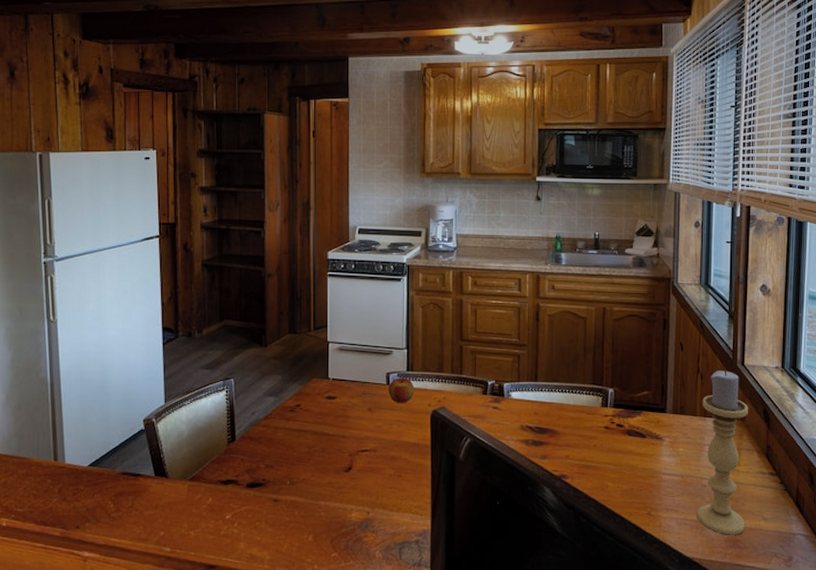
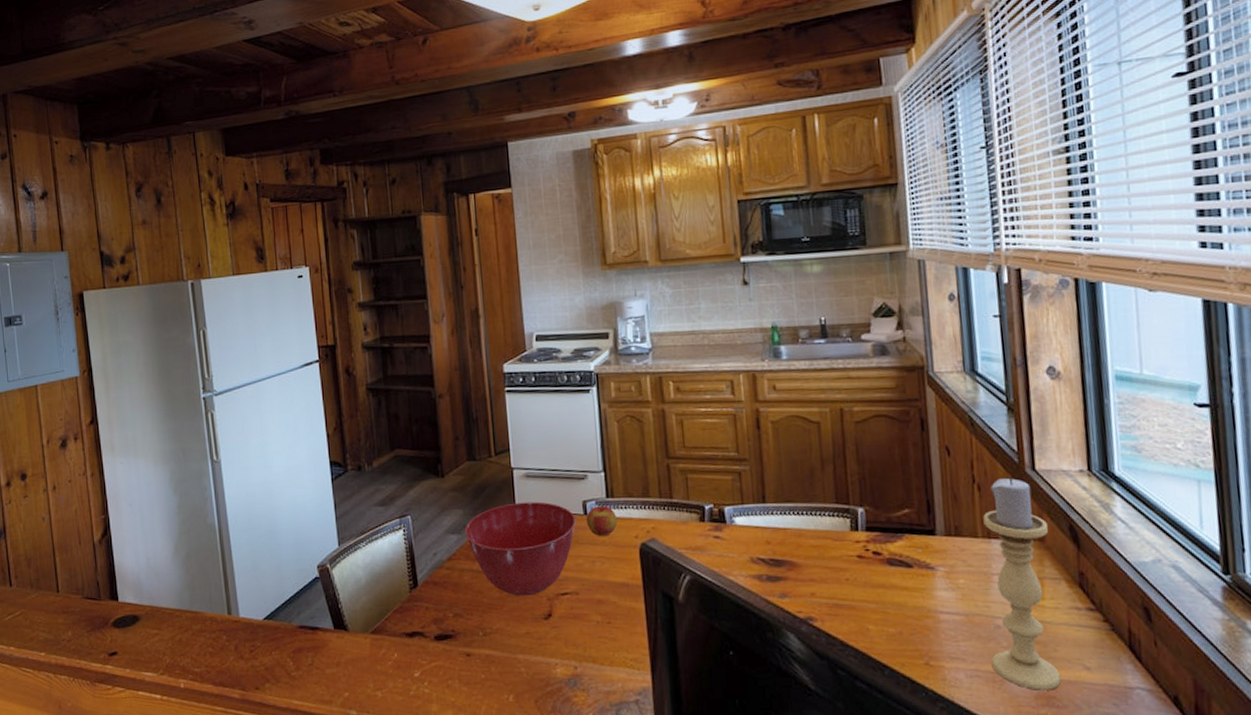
mixing bowl: none [281,372,379,452] -> present [464,502,576,596]

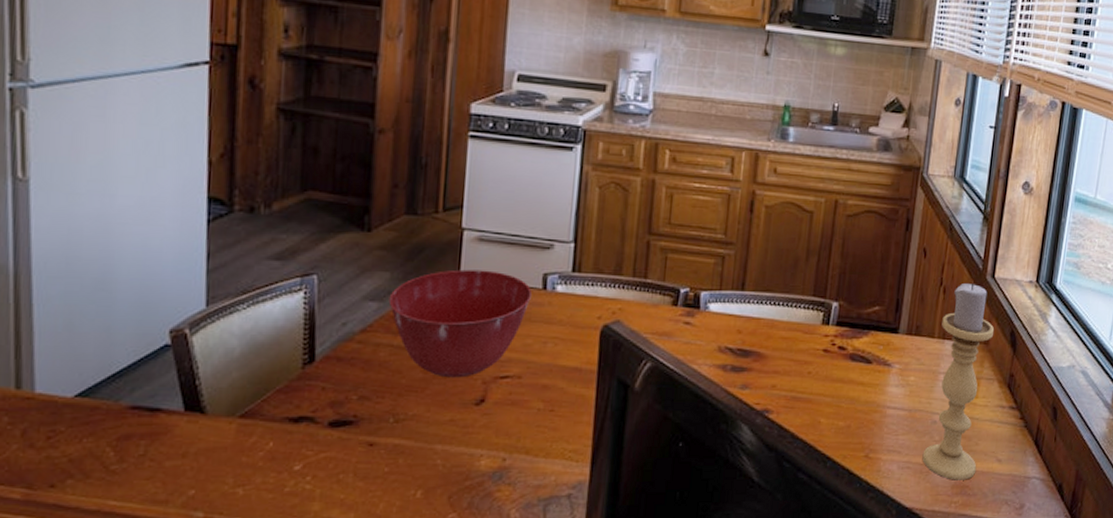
apple: present [586,505,618,537] -> none [544,280,581,316]

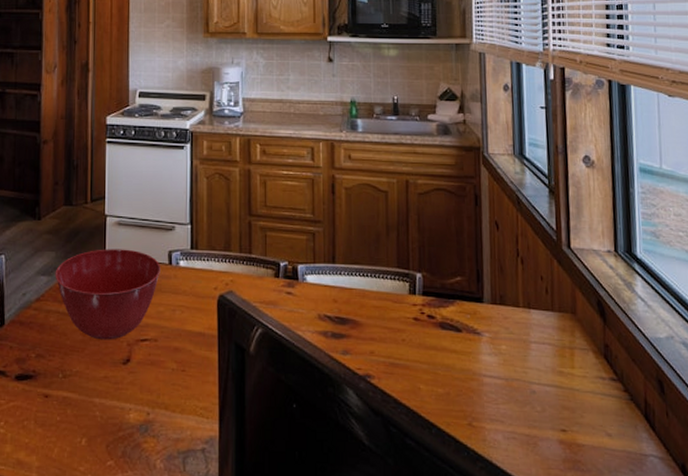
candle holder: present [922,283,995,480] -> none [524,253,587,454]

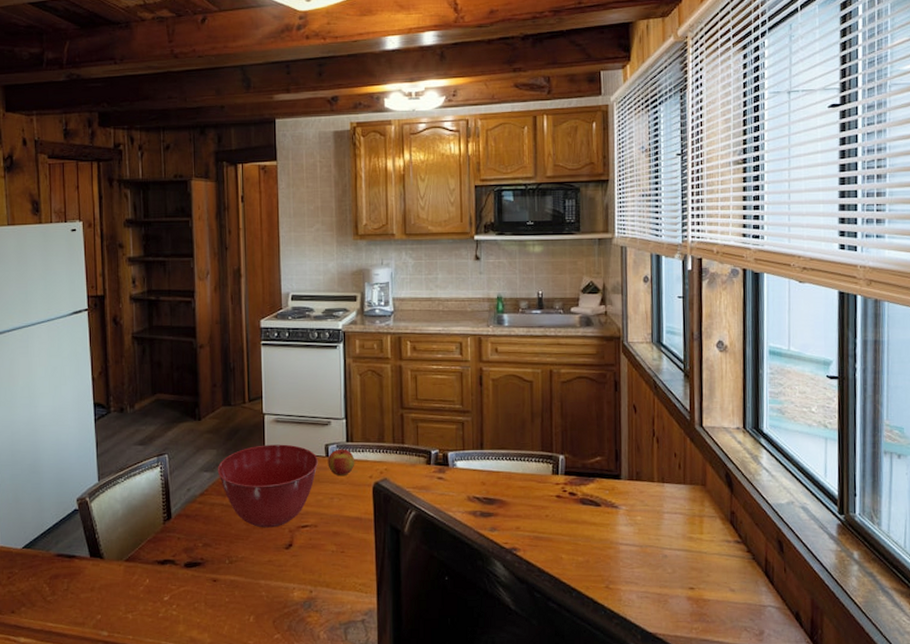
apple: none [170,256,200,287] -> present [327,449,355,477]

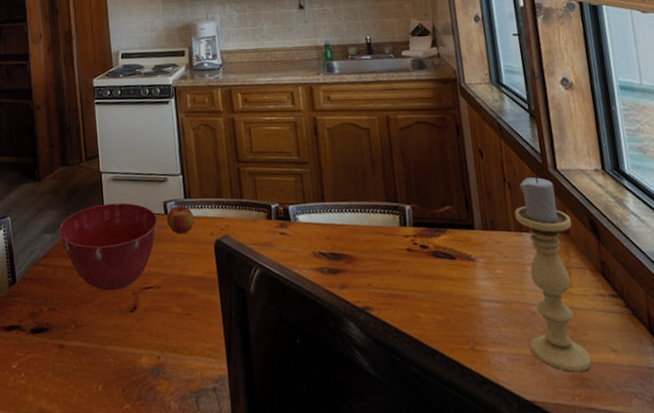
candle holder: none [658,432,712,609] -> present [514,176,593,372]

